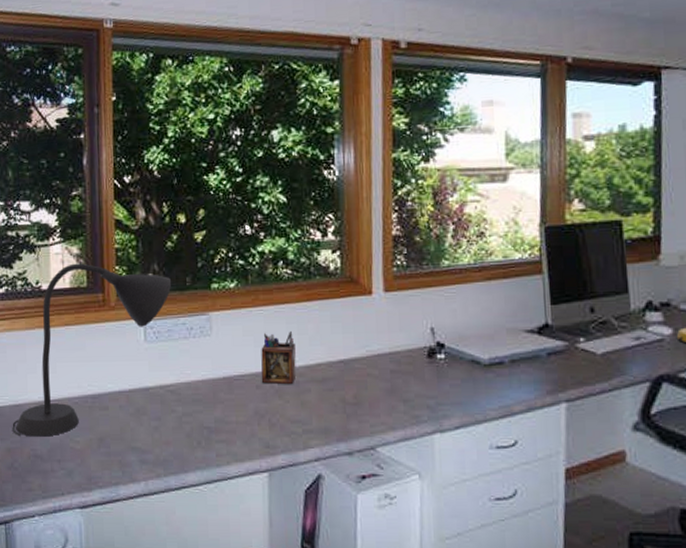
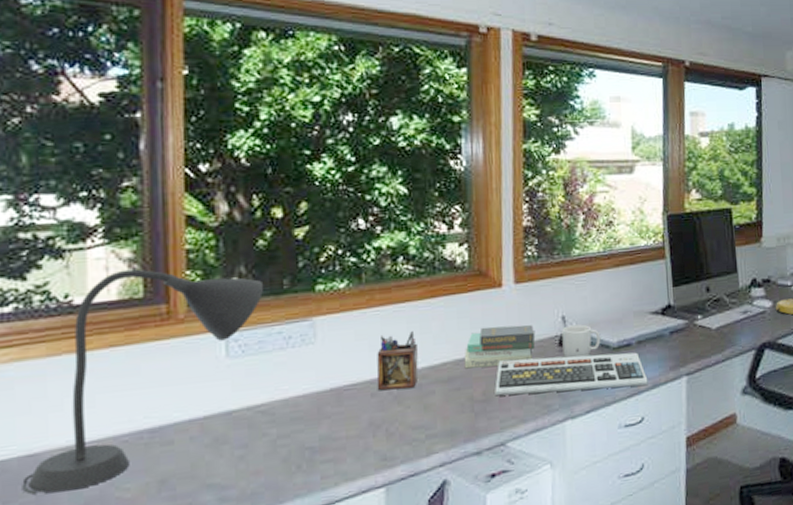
books: none [336,332,405,371] -> present [464,325,536,369]
computer keyboard: none [365,366,522,408] -> present [495,352,648,397]
mug: none [430,337,471,371] -> present [562,324,601,359]

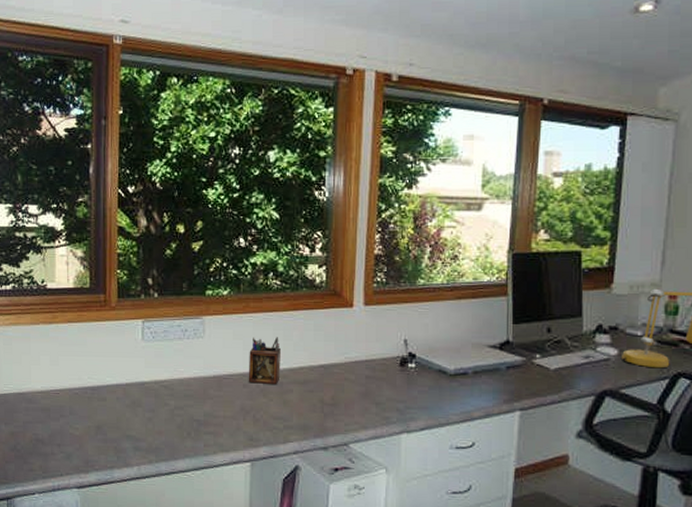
desk lamp: present [22,269,264,495] -> none [16,265,169,423]
books: present [464,325,536,369] -> none [317,341,380,376]
computer keyboard: present [495,352,648,397] -> none [342,372,481,414]
mug: present [562,324,601,359] -> none [403,349,439,379]

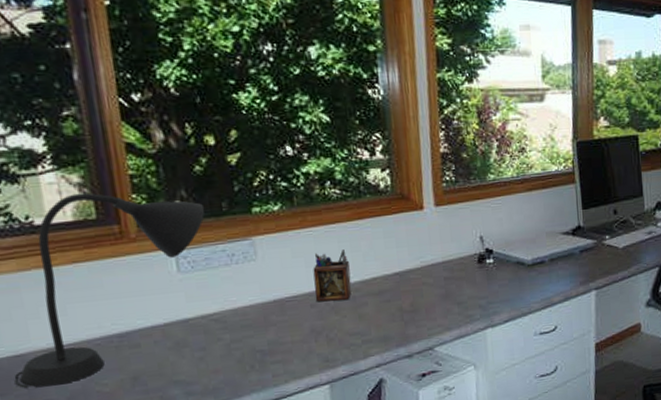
desk lamp: none [16,265,169,423] -> present [14,193,205,388]

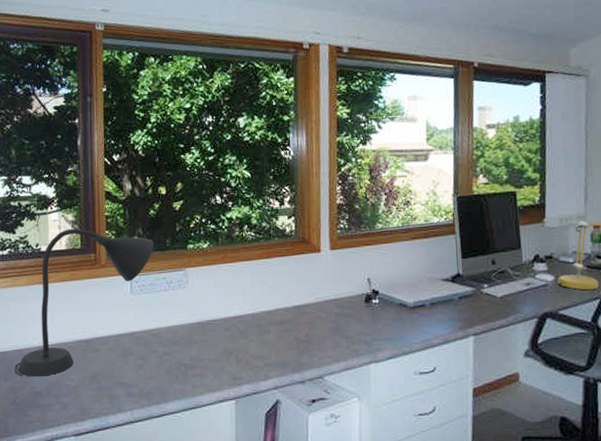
desk organizer: present [313,250,352,302] -> none [229,283,259,327]

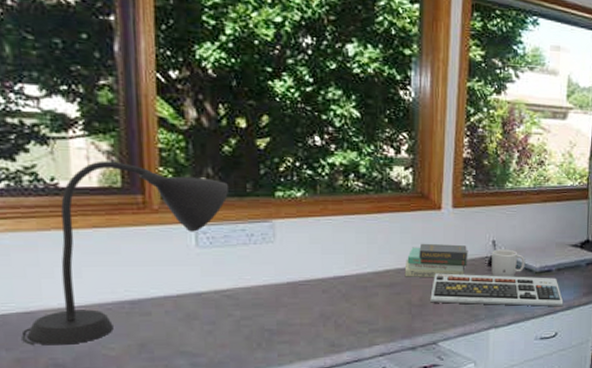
books: none [292,283,347,315] -> present [404,243,468,277]
computer keyboard: none [315,310,440,342] -> present [430,273,564,307]
mug: none [367,286,400,313] -> present [491,249,526,277]

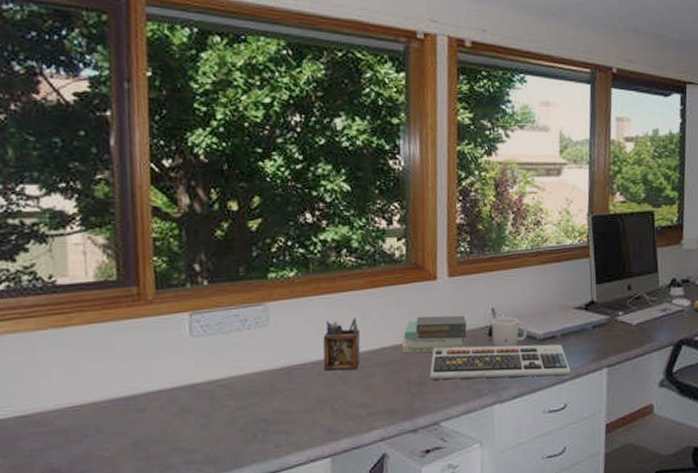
desk lamp: present [21,160,230,346] -> none [18,254,223,450]
desk organizer: none [328,240,364,289] -> present [323,318,361,371]

